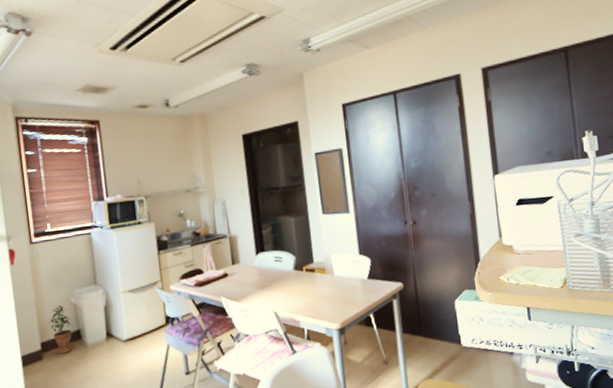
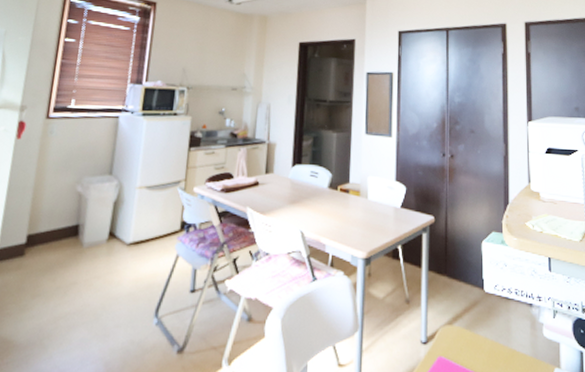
potted plant: present [48,304,73,354] -> none [42,192,70,251]

